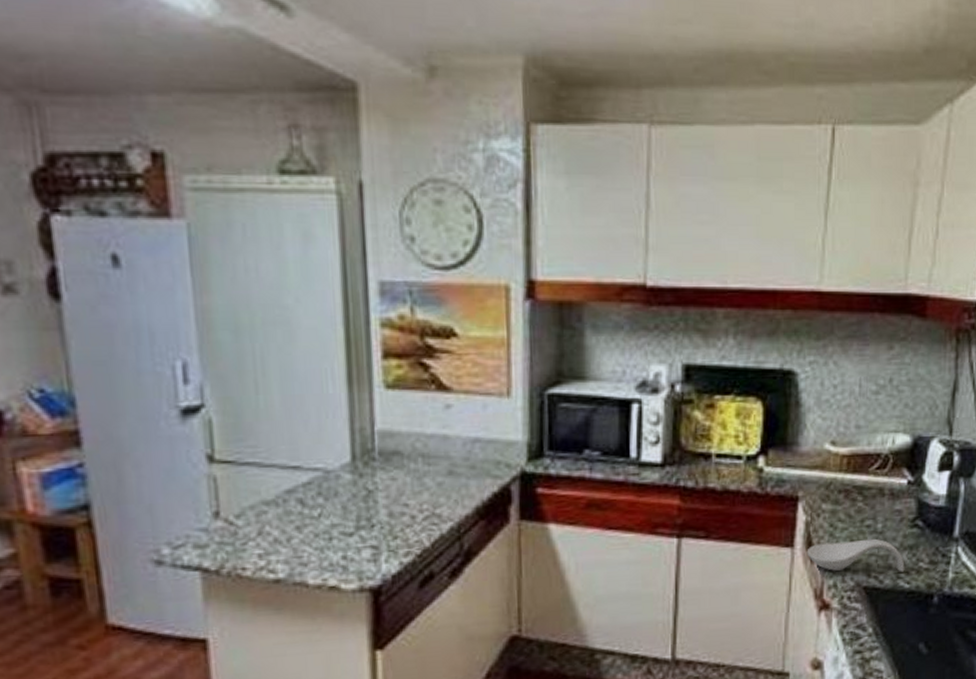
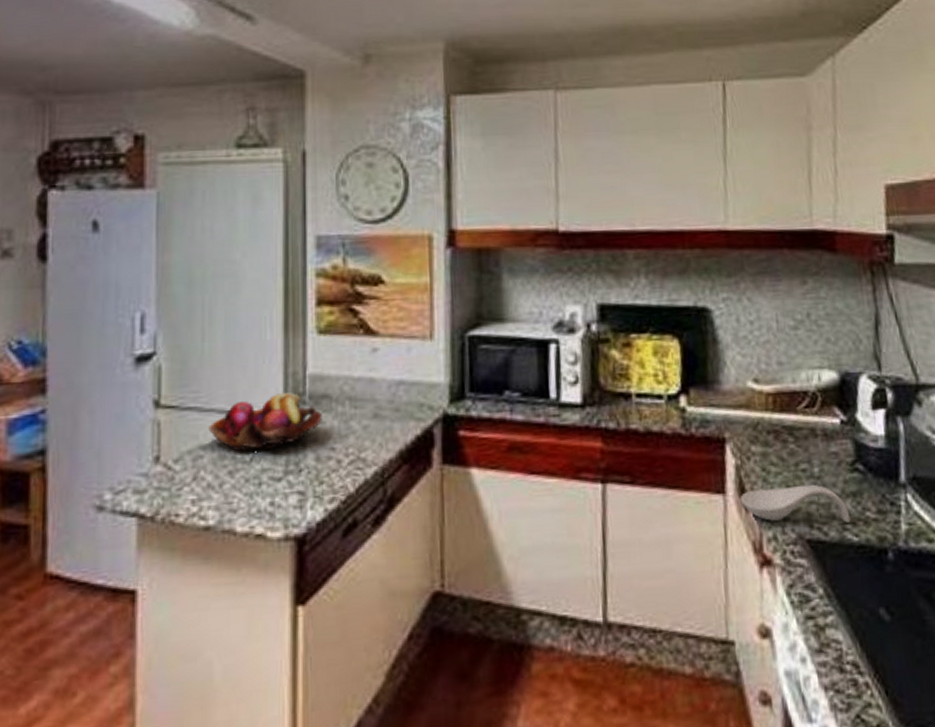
fruit basket: none [270,448,394,508] -> present [208,392,322,452]

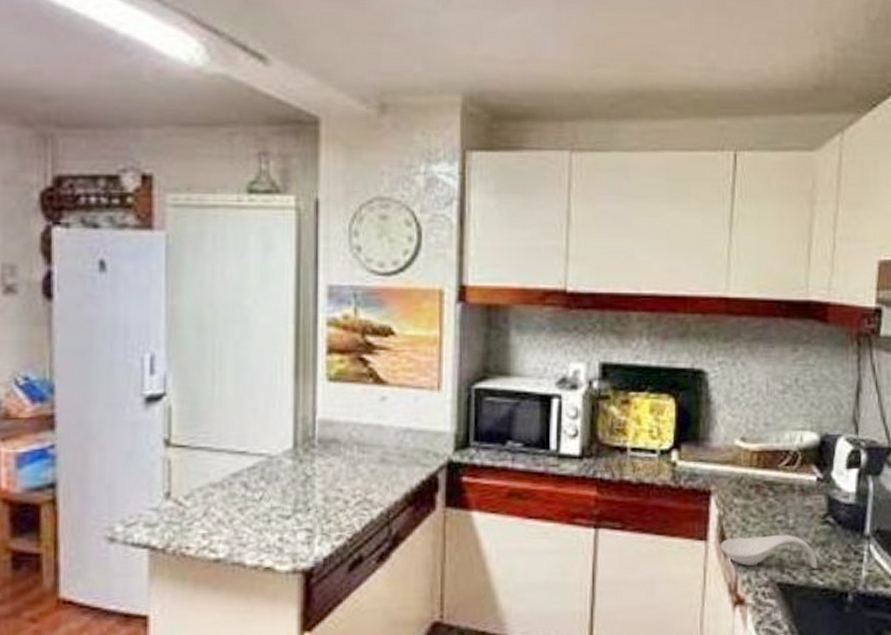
fruit basket: present [208,392,322,452] -> none [219,435,331,491]

